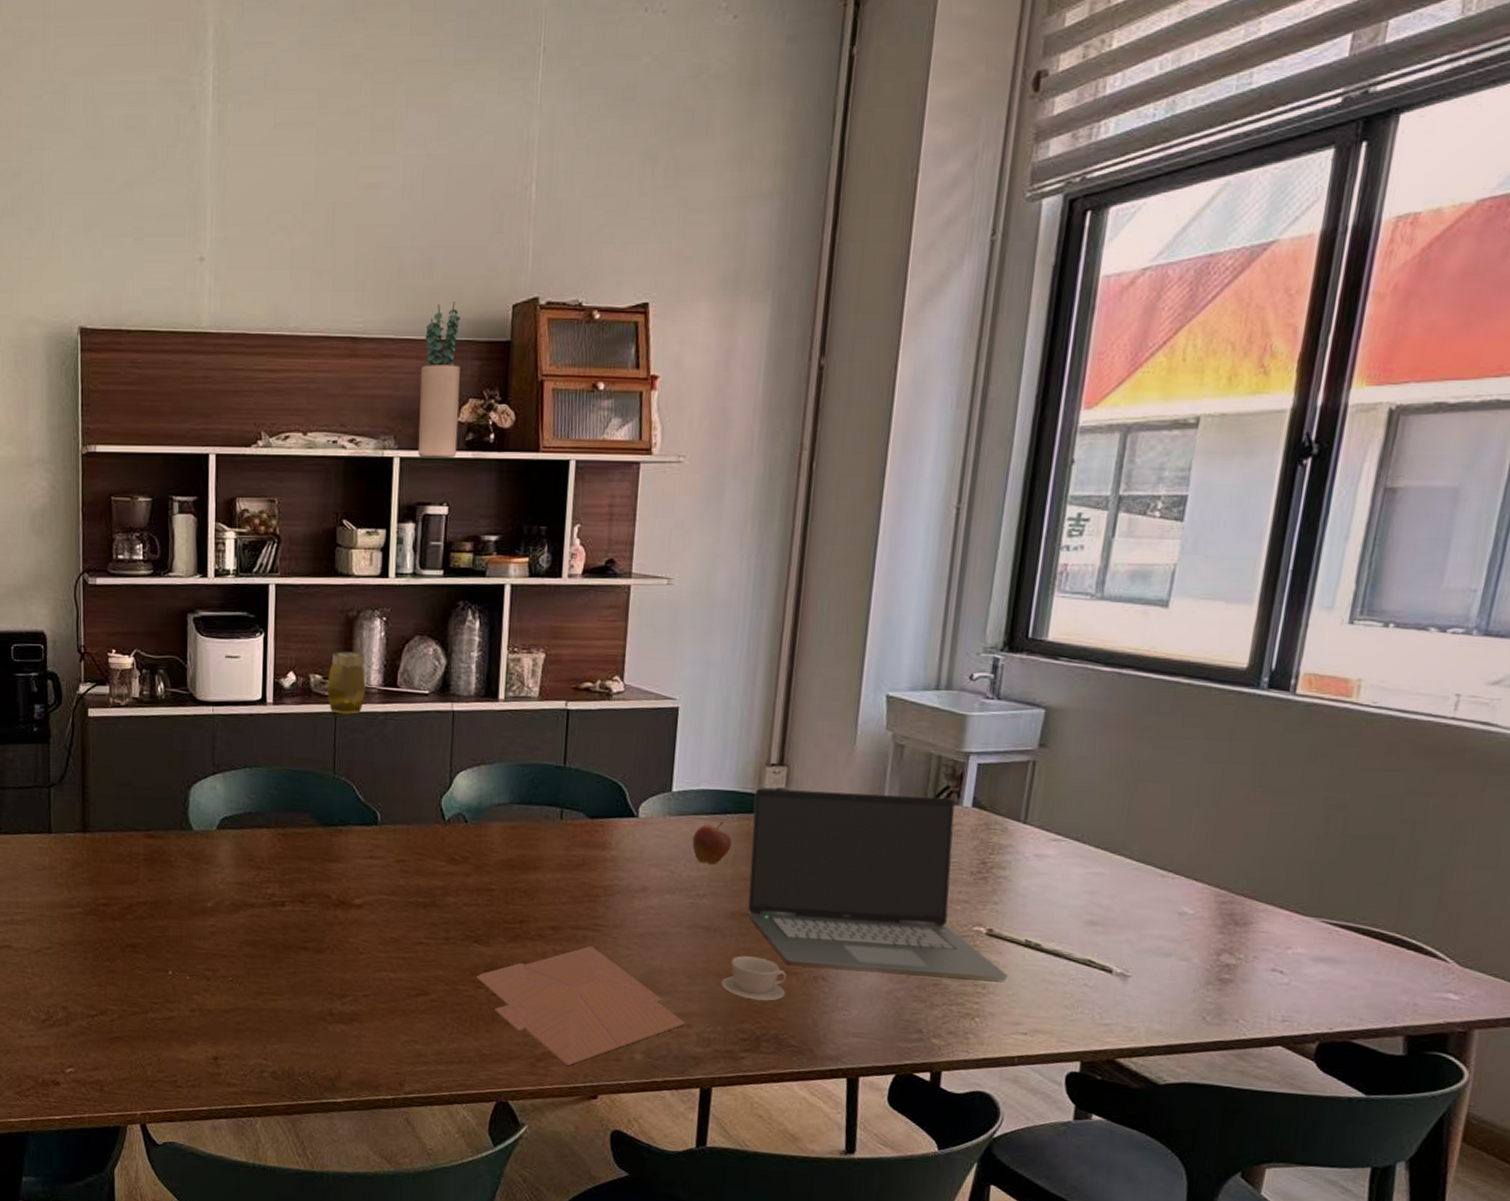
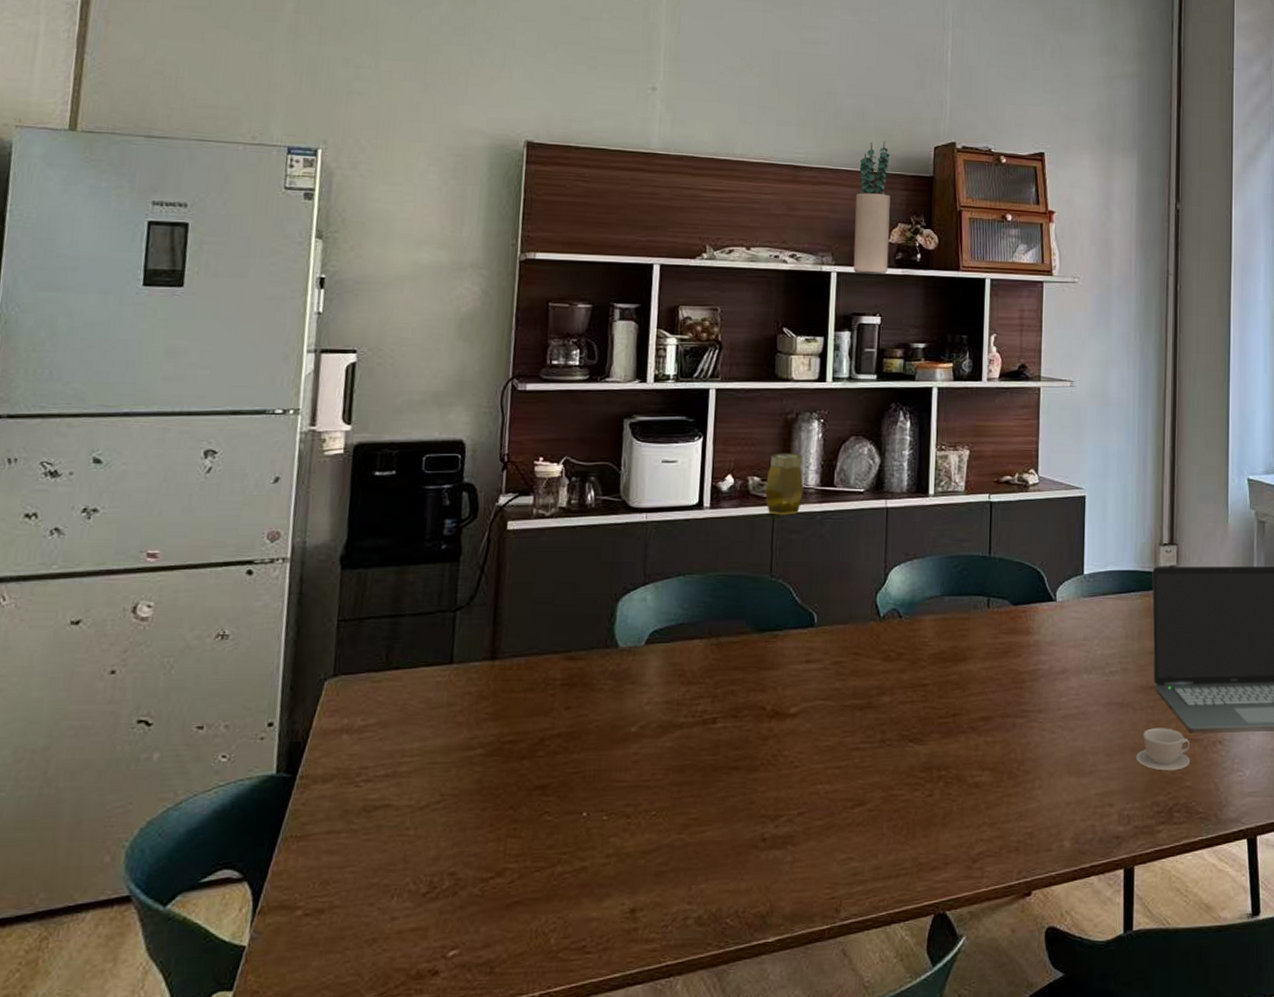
papers: present [476,945,686,1067] -> none [912,733,1108,864]
fruit: present [692,821,732,864] -> none [1103,600,1136,641]

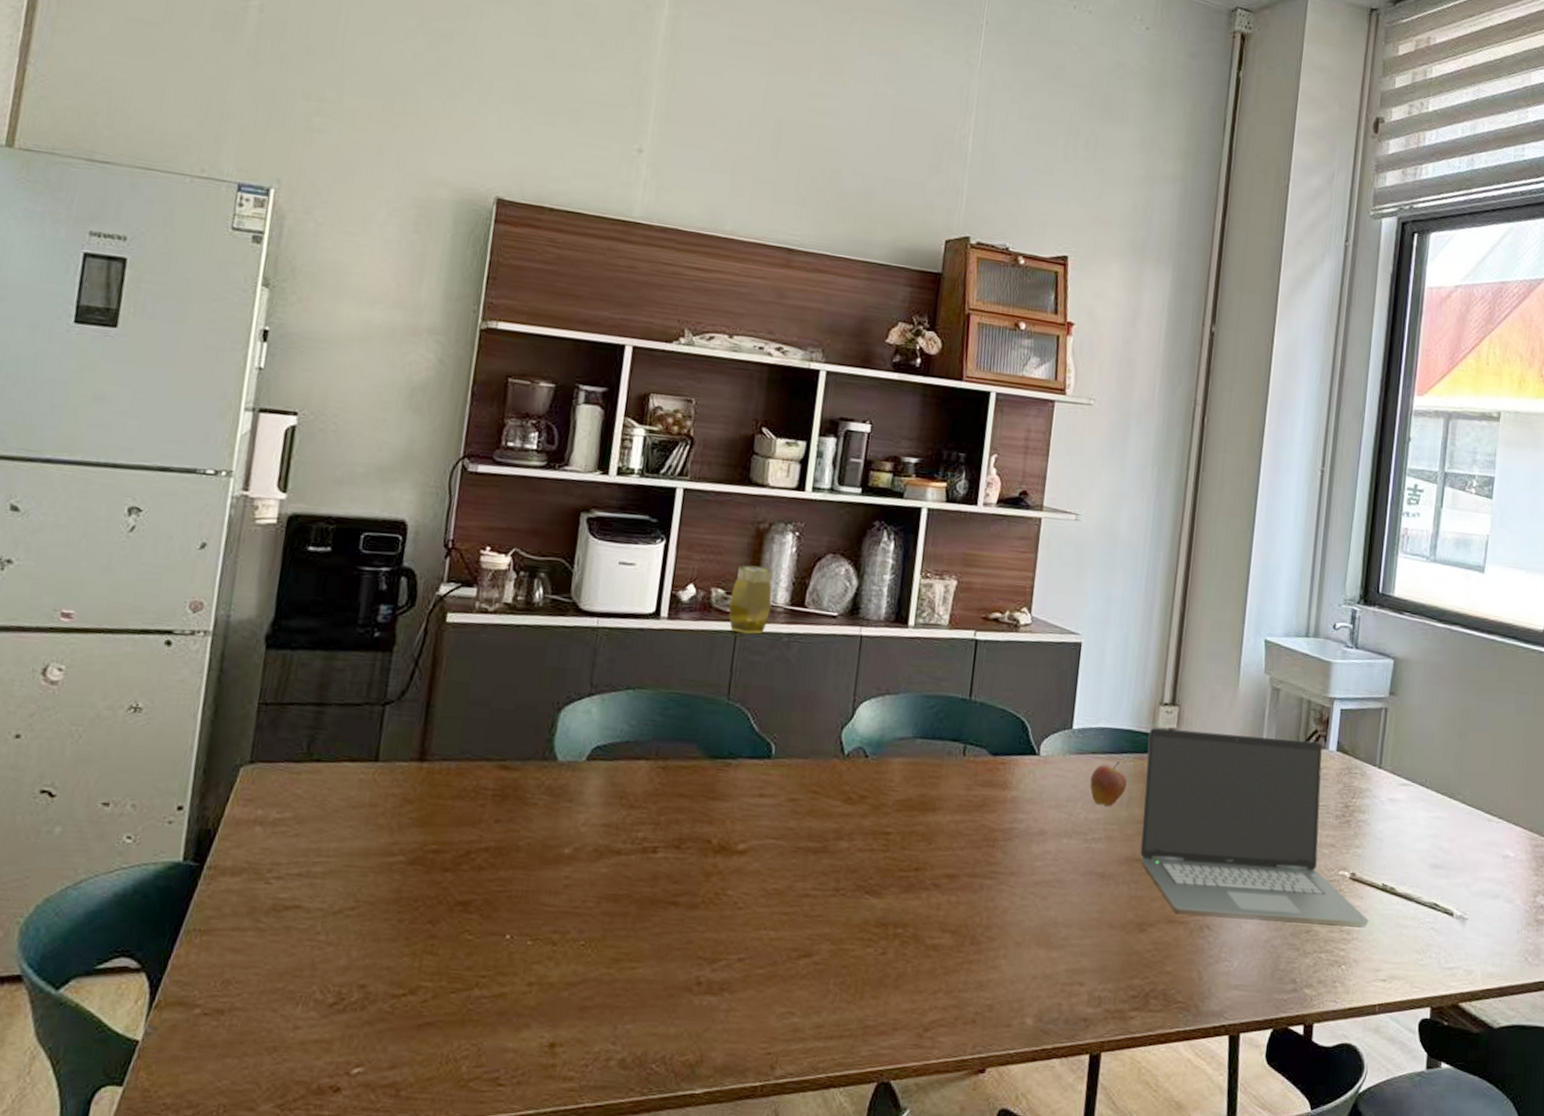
vase: present [853,141,890,274] -> none [844,229,896,377]
fruit: none [1103,600,1136,641] -> present [1090,761,1127,806]
teacup: present [1136,728,1191,771] -> none [1113,904,1175,953]

